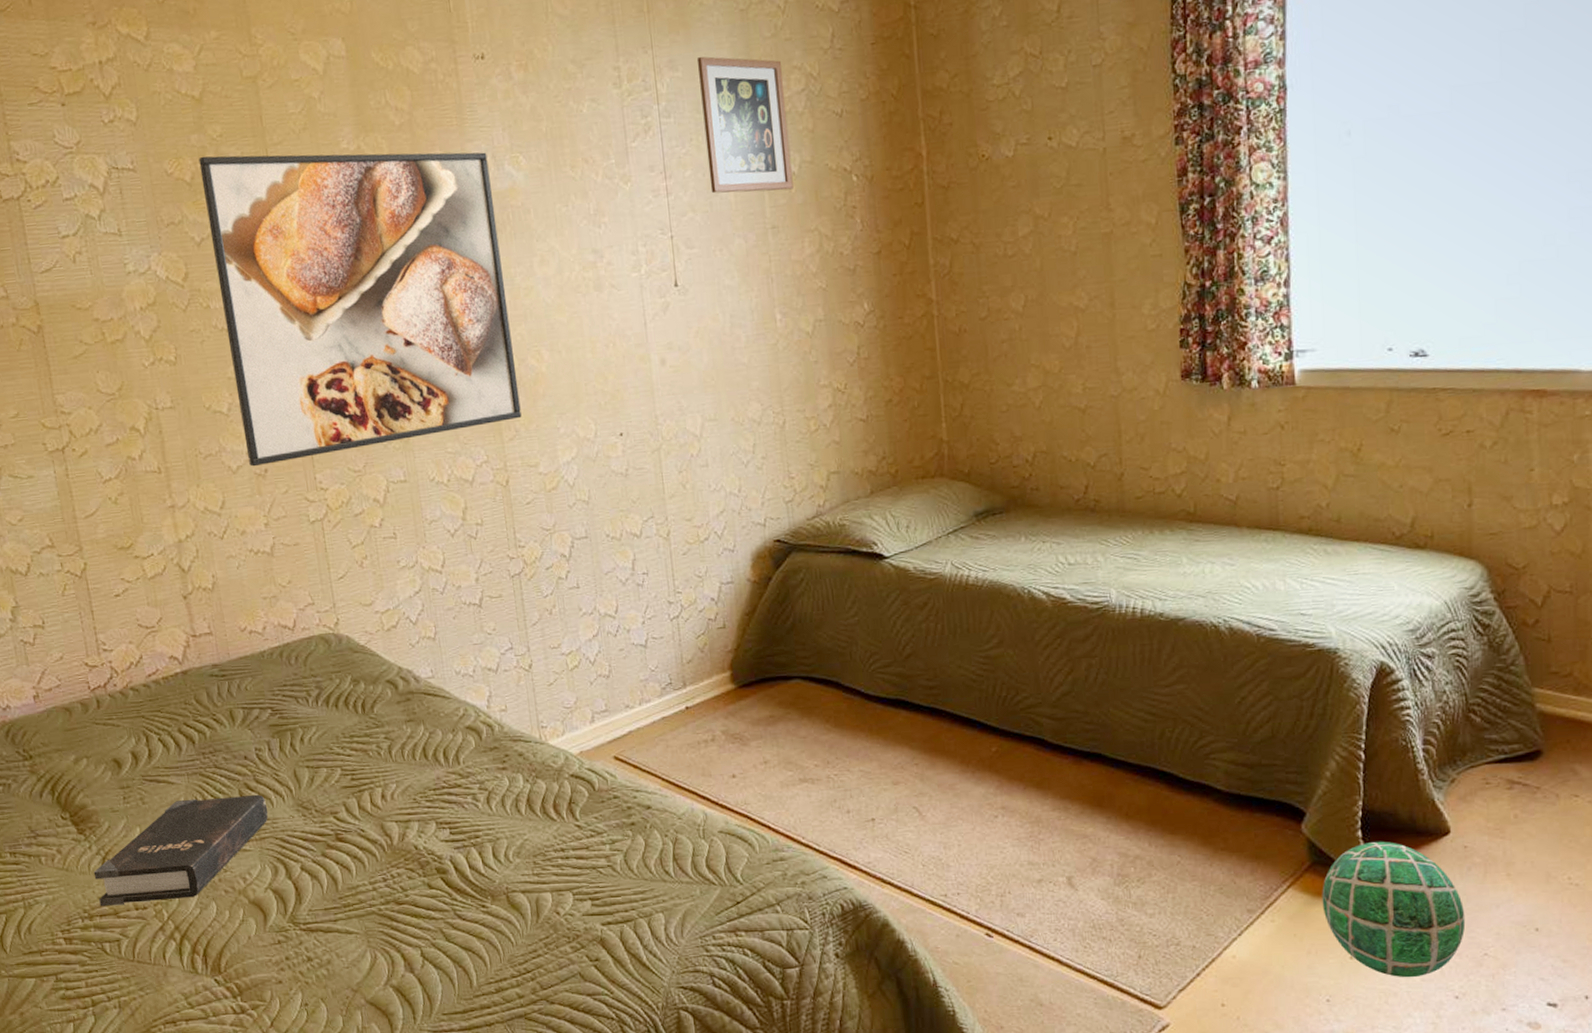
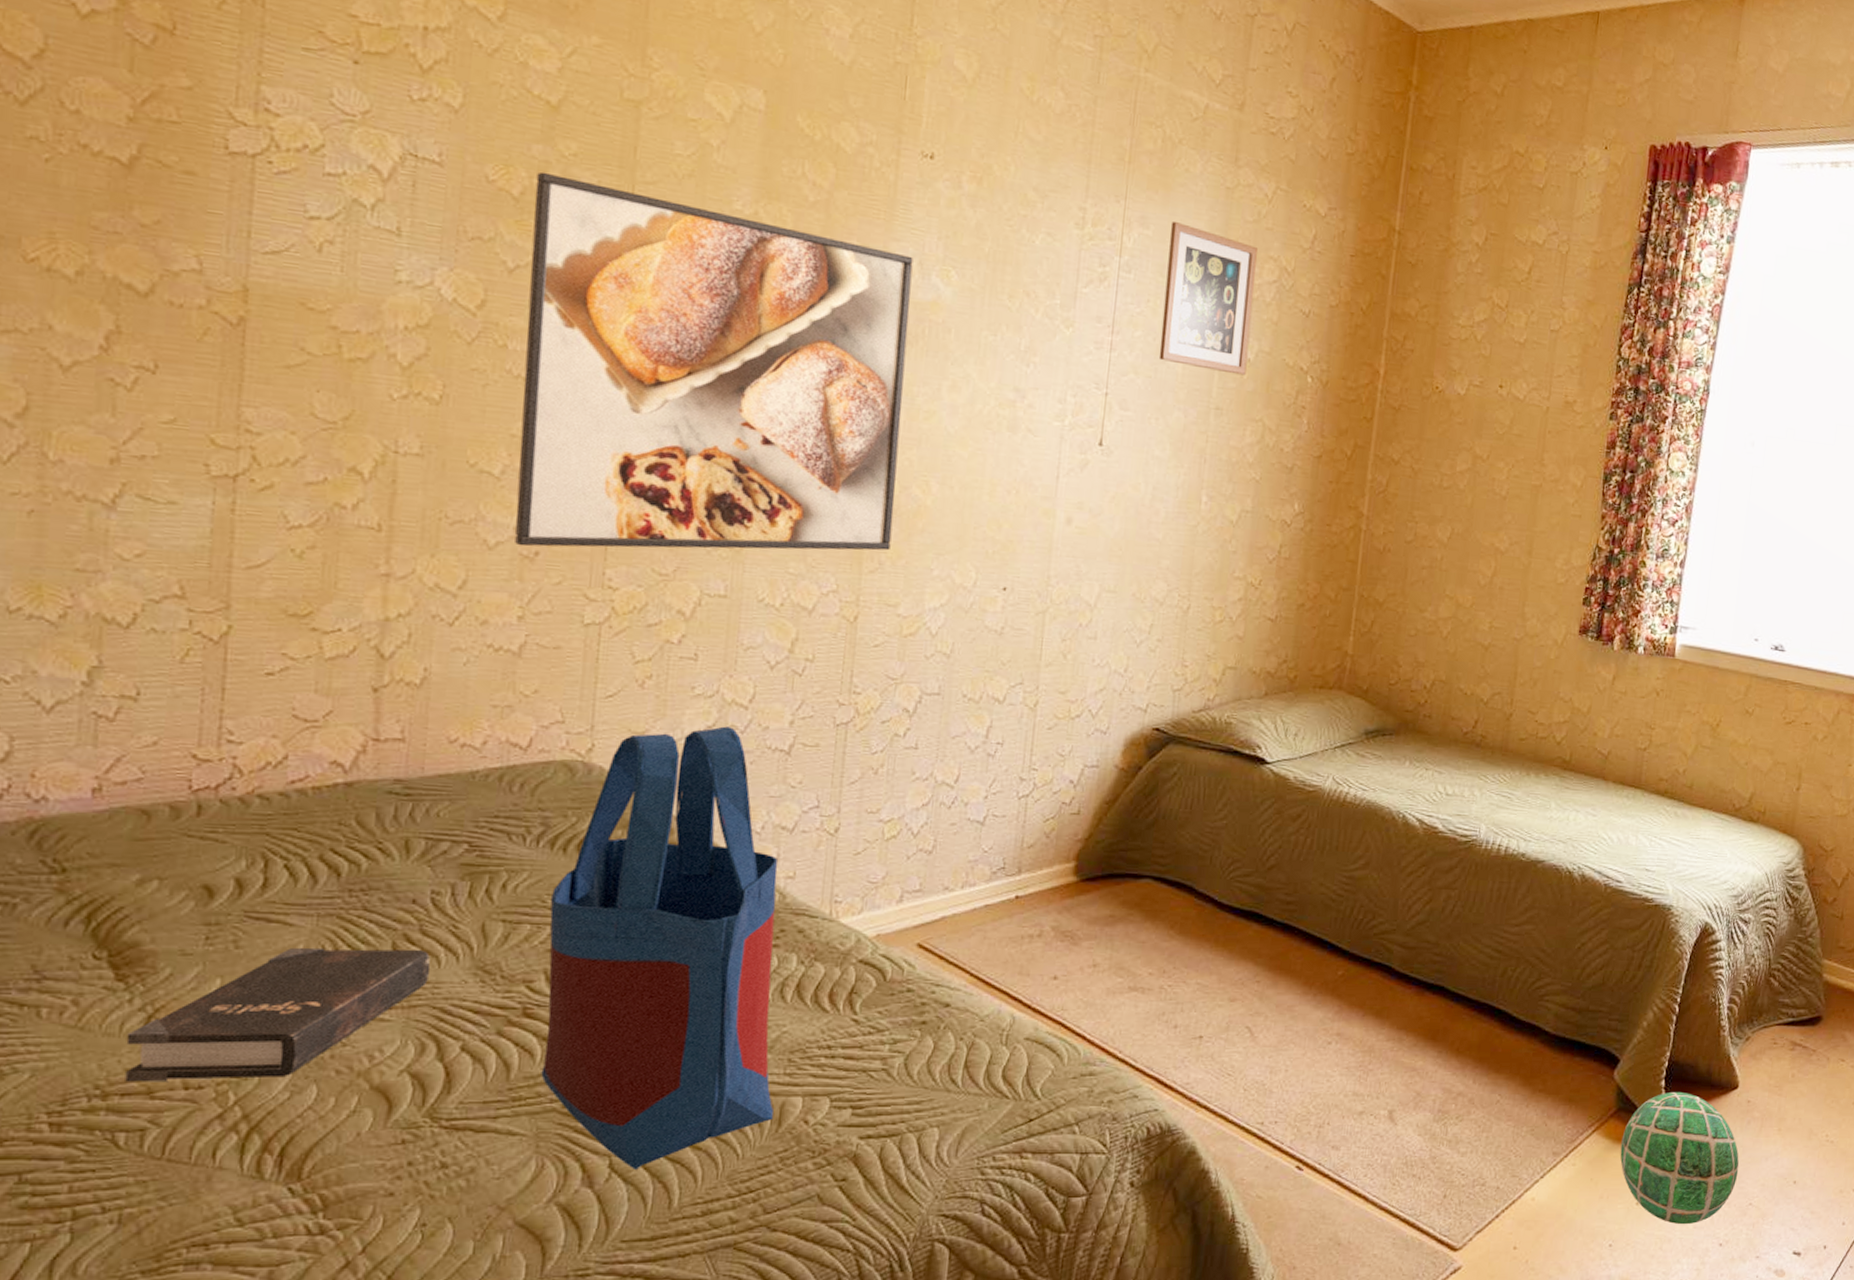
tote bag: none [335,590,532,957] -> present [541,726,778,1170]

